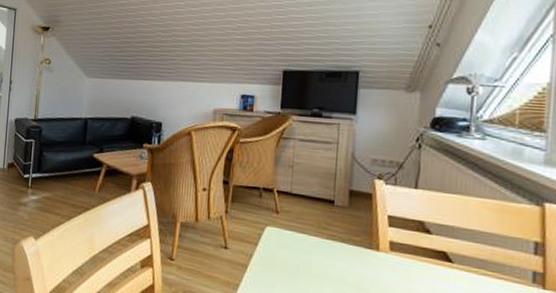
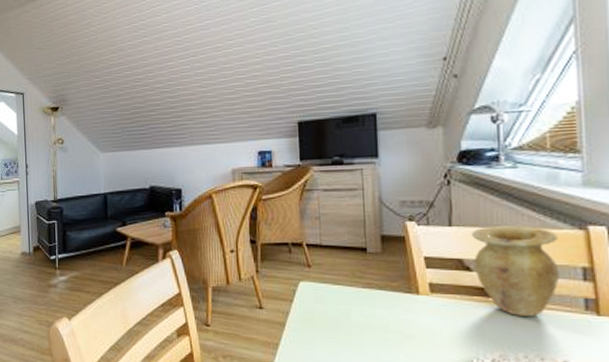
vase: none [434,192,515,284] -> present [470,226,560,316]

